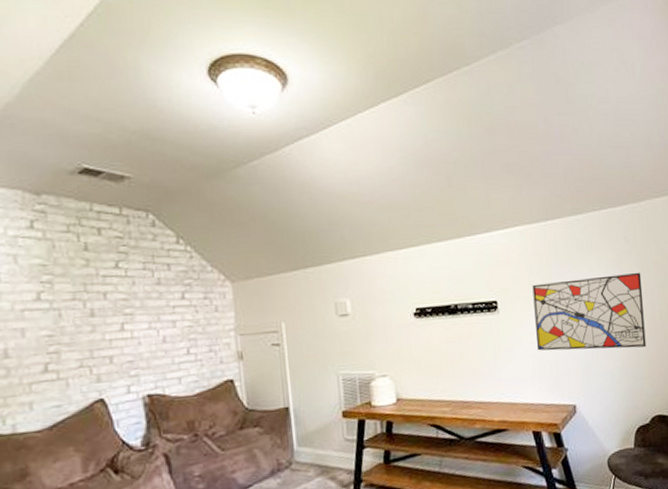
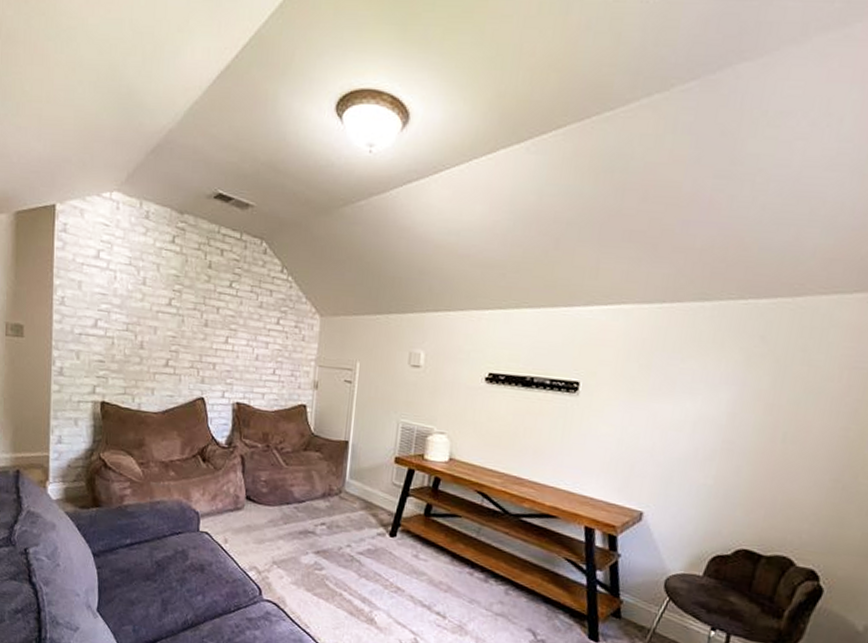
wall art: present [532,272,646,351] -> none [612,372,772,470]

